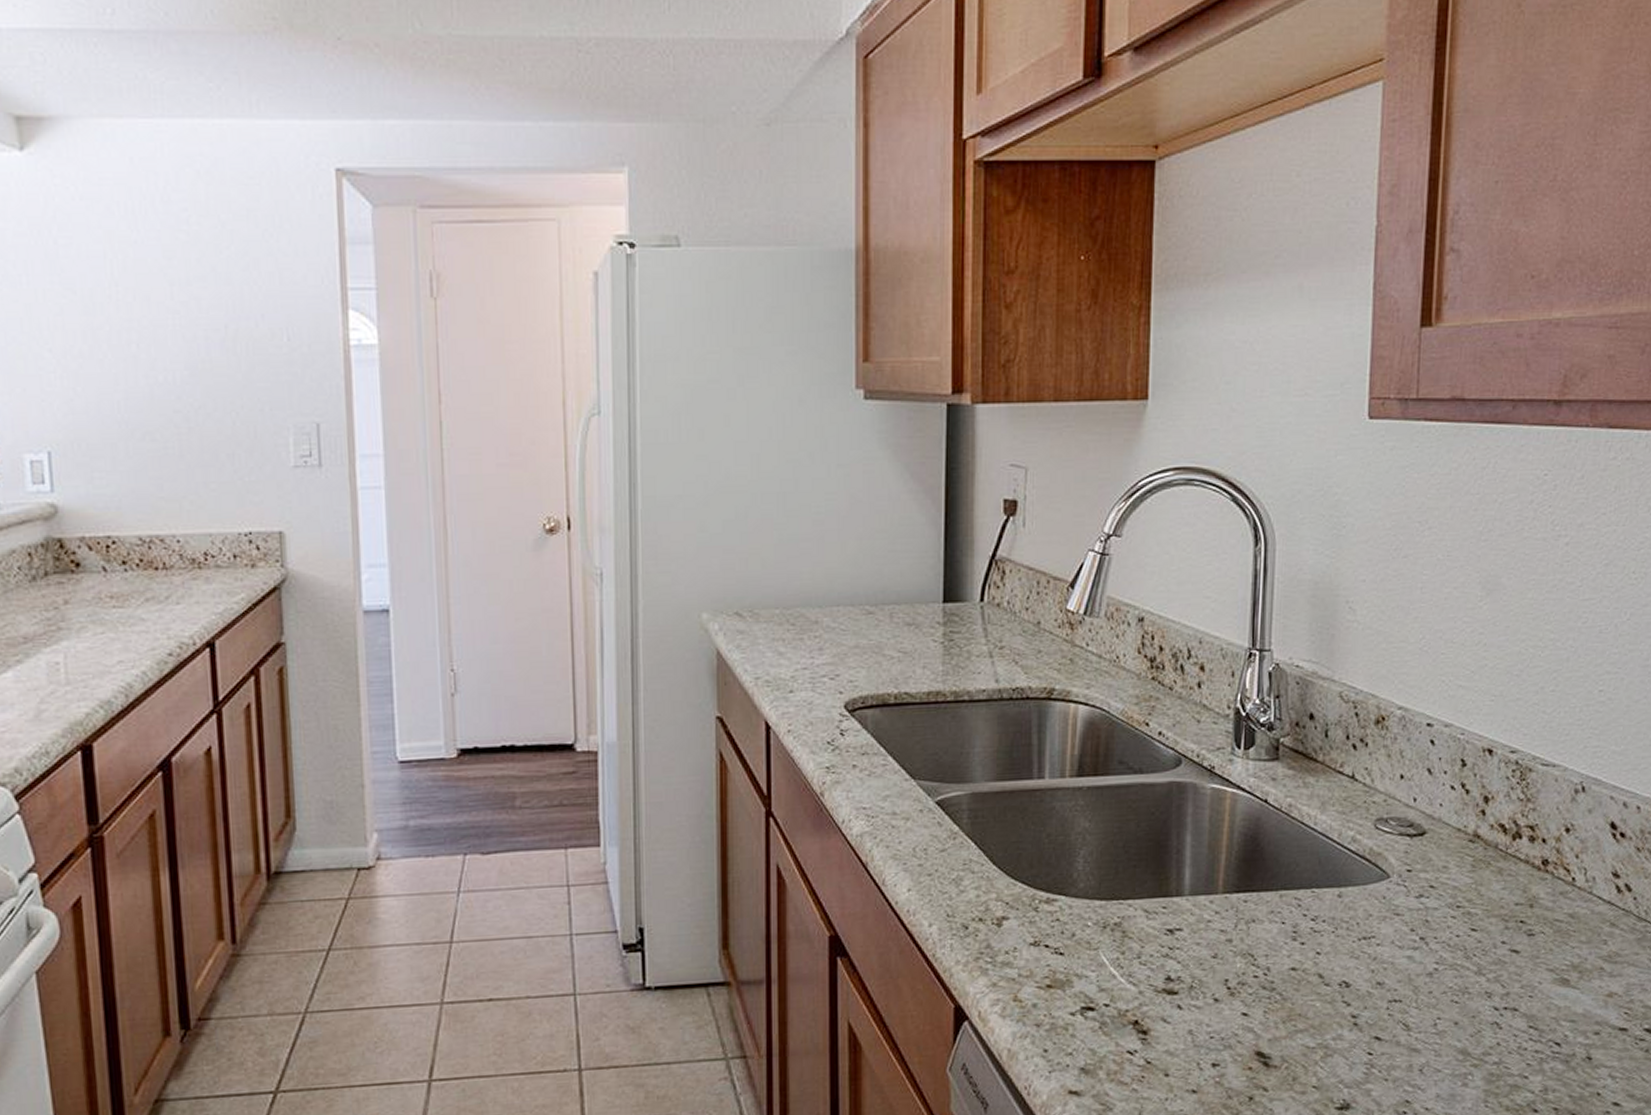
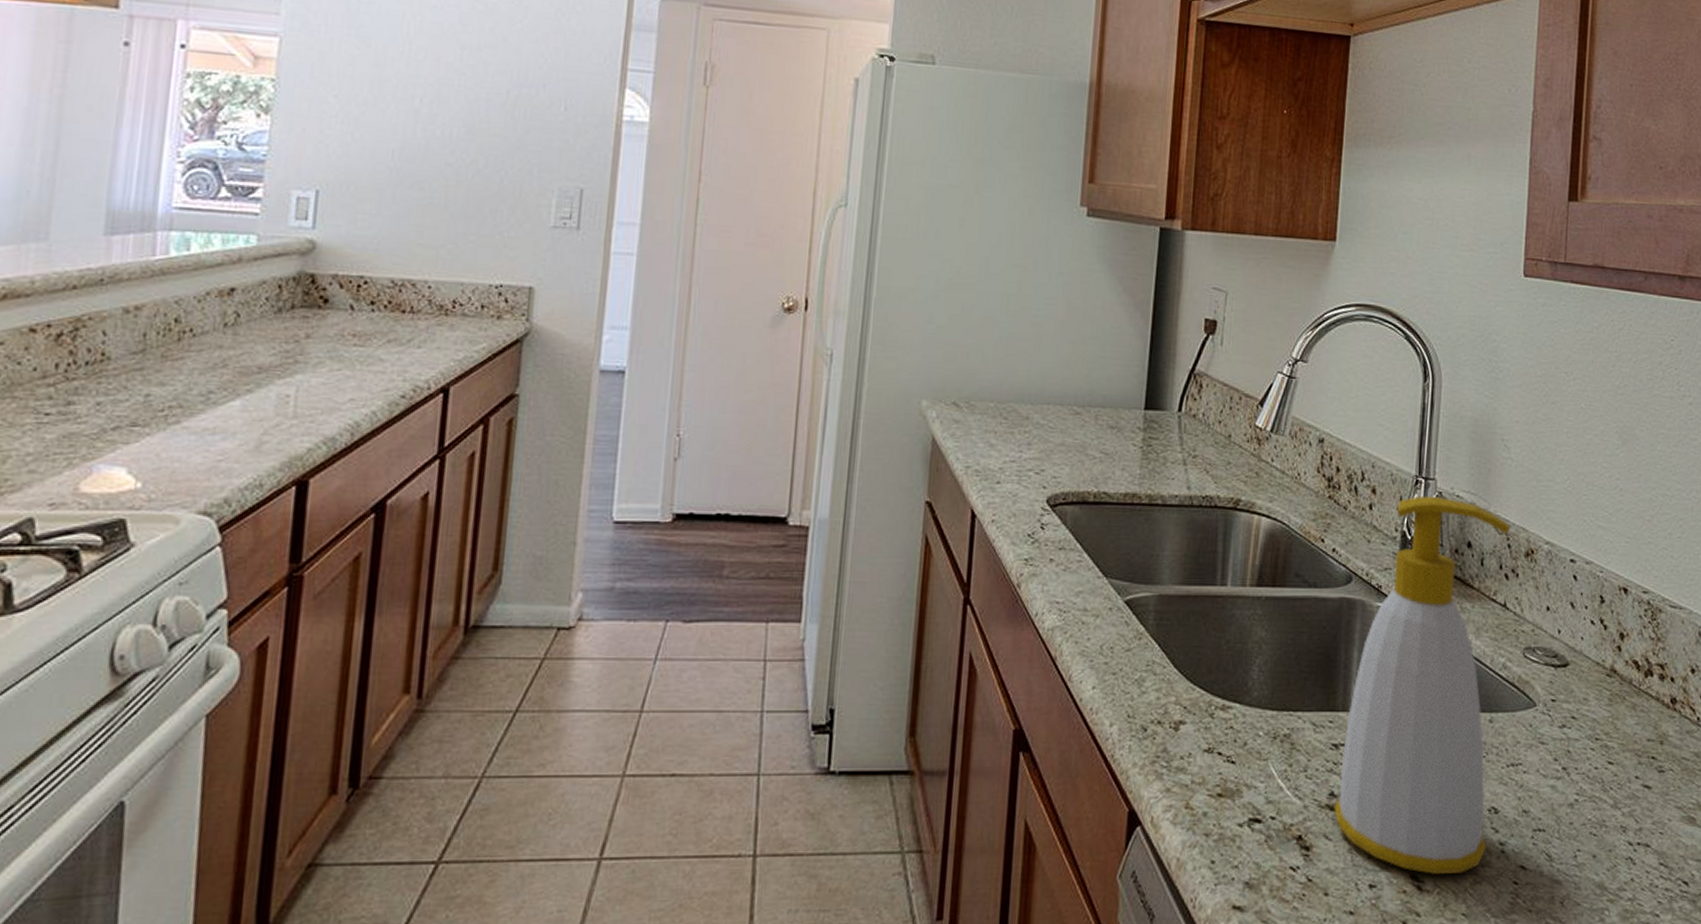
soap bottle: none [1171,668,1358,1050] -> present [1334,495,1510,874]

